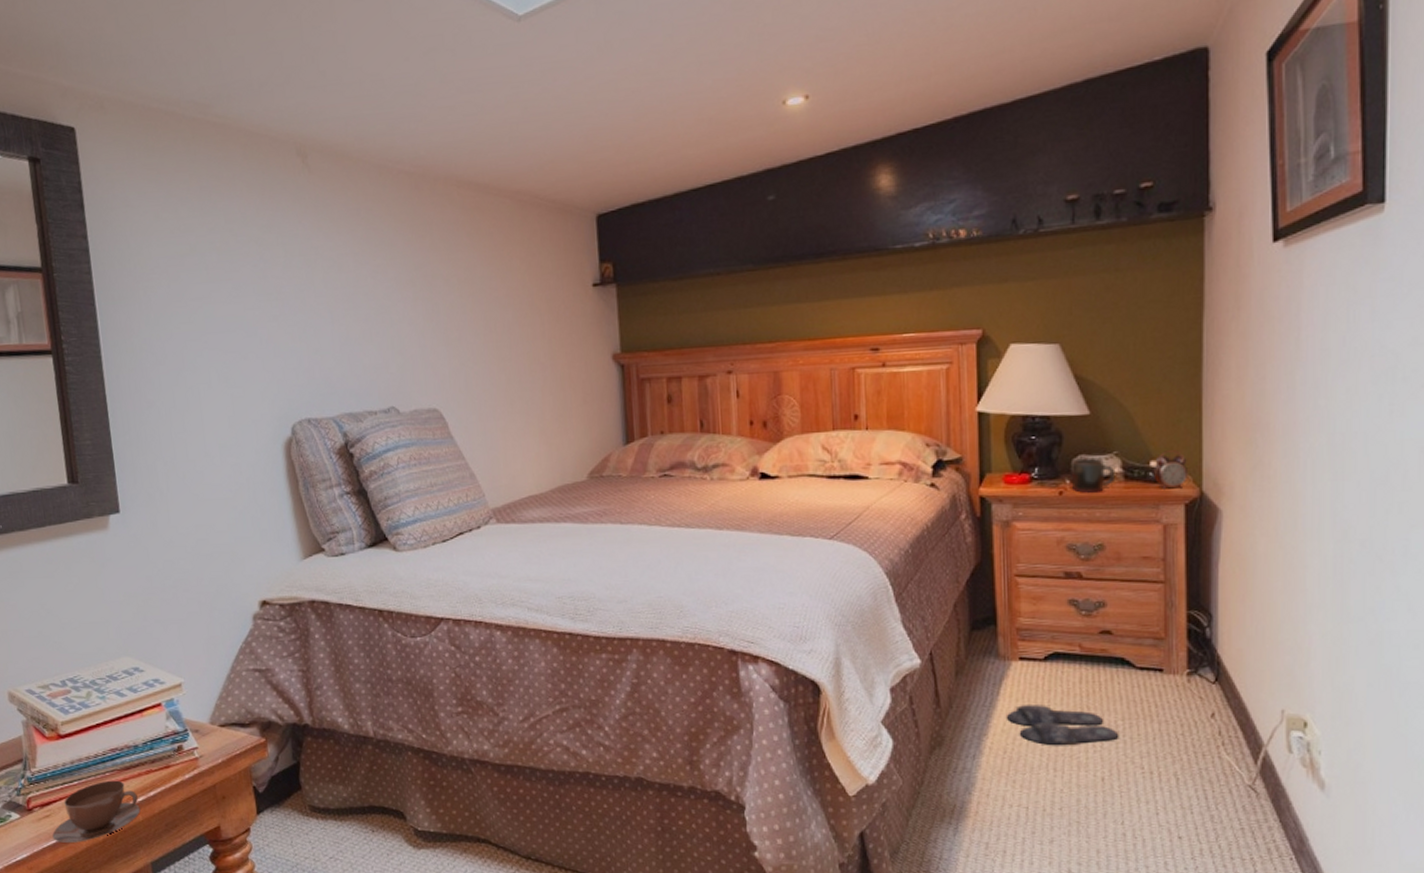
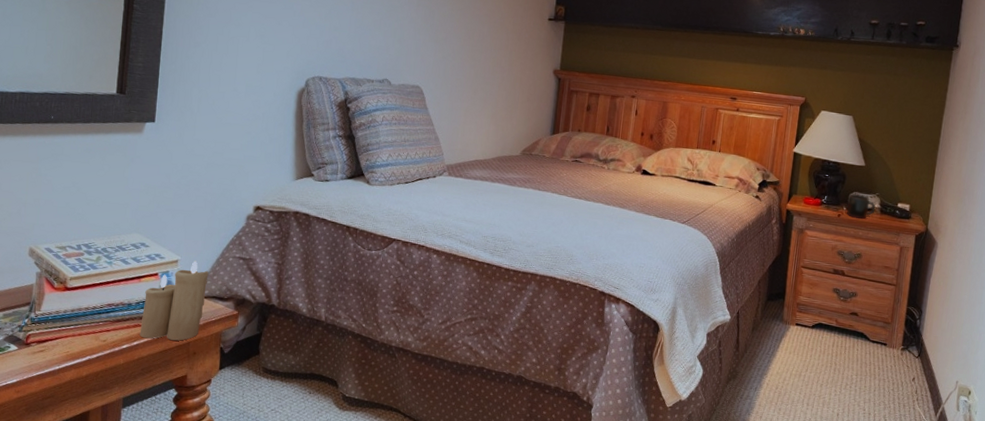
teacup: present [52,780,141,843] -> none [42,328,123,375]
candle: none [150,681,225,786] -> present [139,261,209,341]
slippers: present [1007,703,1119,745] -> none [782,357,853,389]
alarm clock: present [1153,450,1187,490] -> none [898,198,921,225]

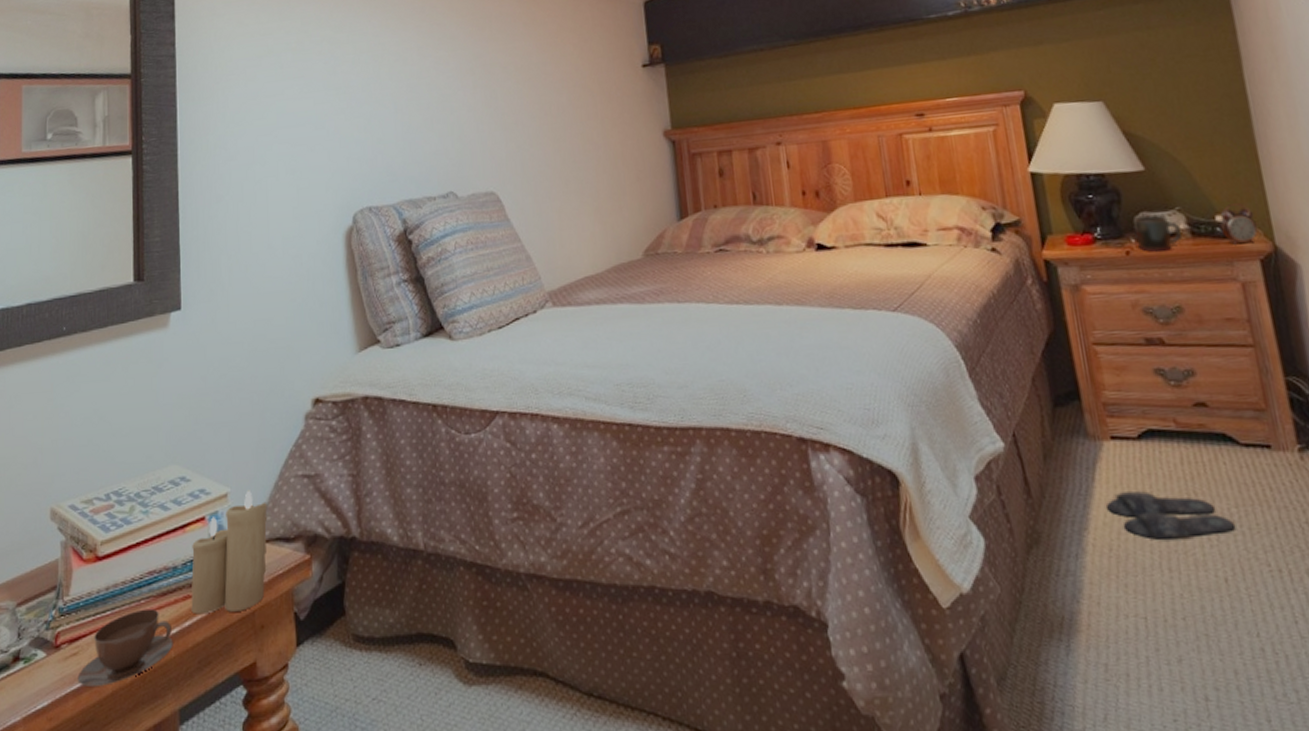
teacup: none [42,328,123,375] -> present [77,608,173,686]
slippers: none [782,357,853,389] -> present [1107,490,1236,540]
alarm clock: none [898,198,921,225] -> present [1219,203,1258,245]

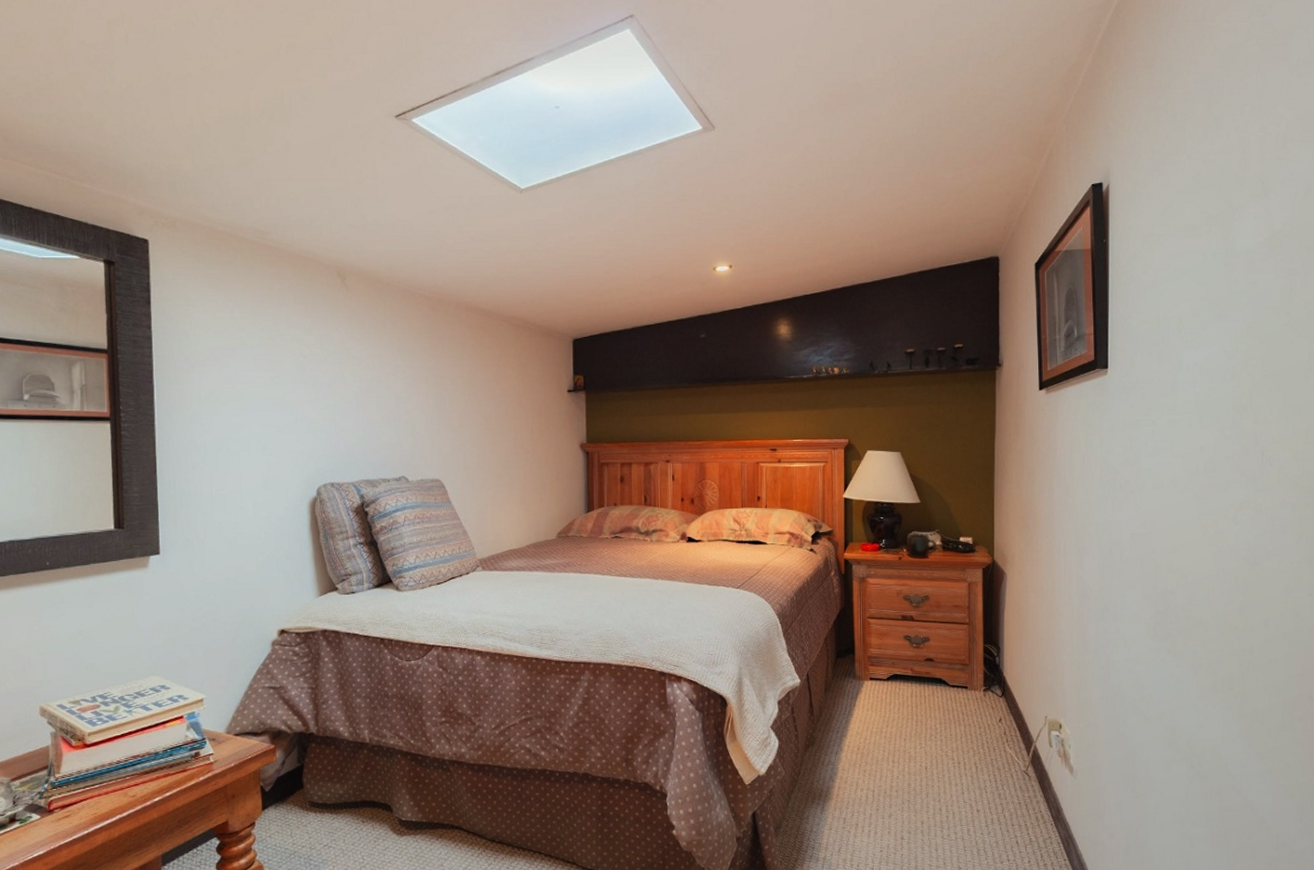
teacup: present [77,608,173,686] -> none [70,783,156,840]
candle: present [191,490,267,615] -> none [171,697,238,788]
slippers: present [1107,490,1236,540] -> none [861,712,938,743]
alarm clock: present [1219,203,1258,245] -> none [962,530,984,558]

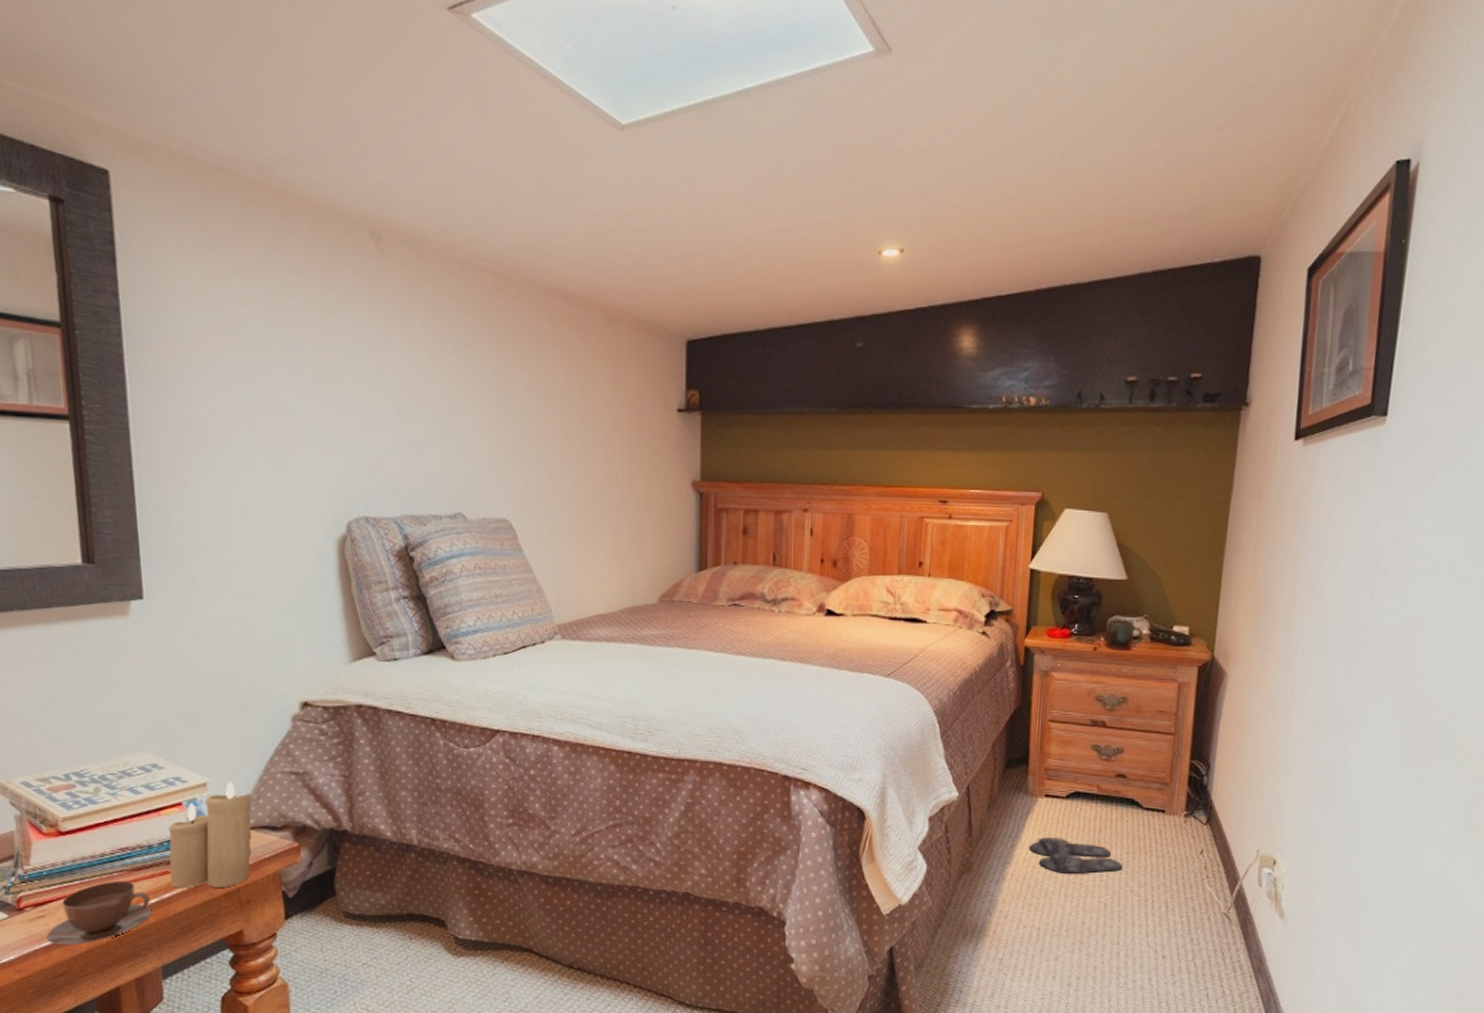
teacup: none [70,783,156,840] -> present [46,880,152,945]
candle: none [171,697,238,788] -> present [168,781,252,888]
slippers: none [861,712,938,743] -> present [1029,836,1123,874]

